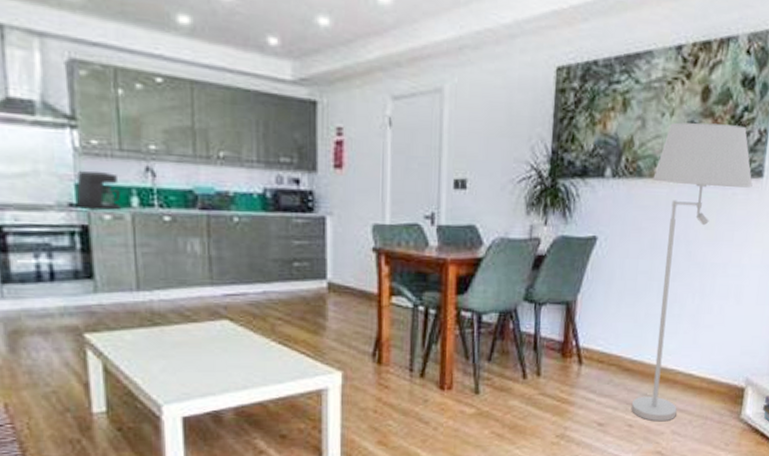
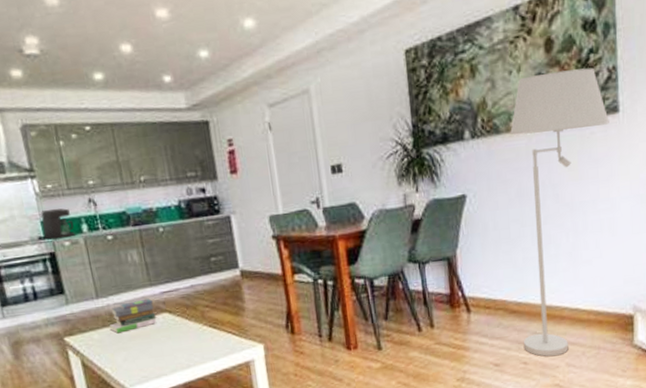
books: none [149,299,213,337] -> present [110,298,157,334]

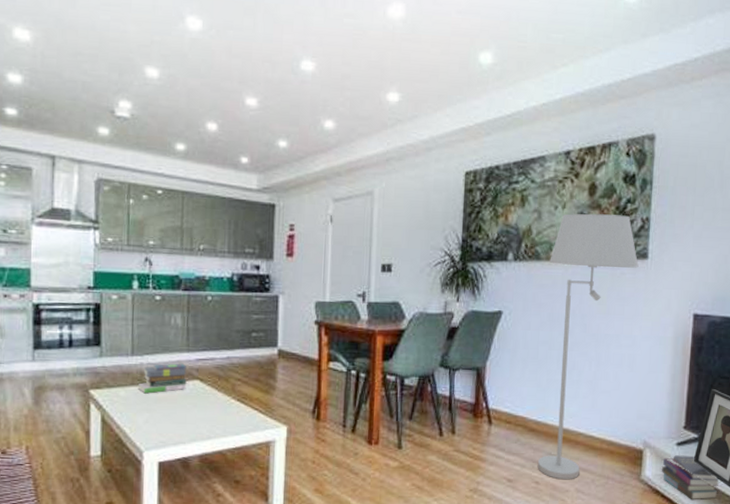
coffee maker: present [40,208,76,241] -> none [94,261,126,293]

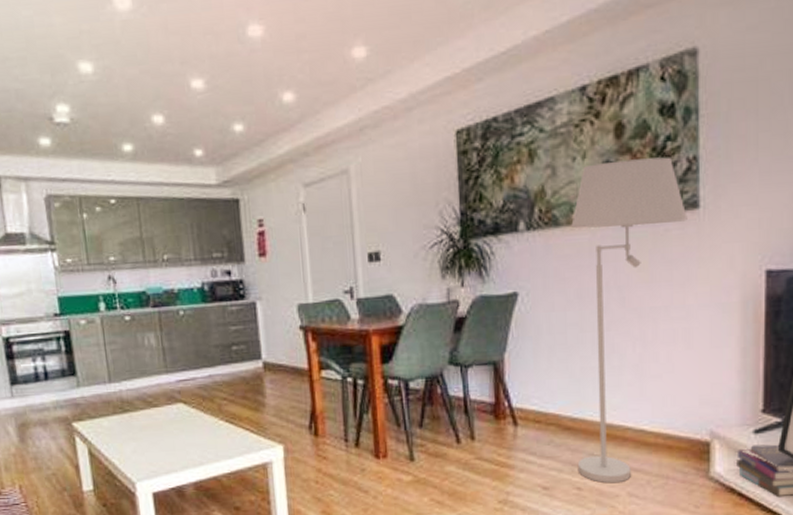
books: present [138,363,187,394] -> none [121,386,171,422]

